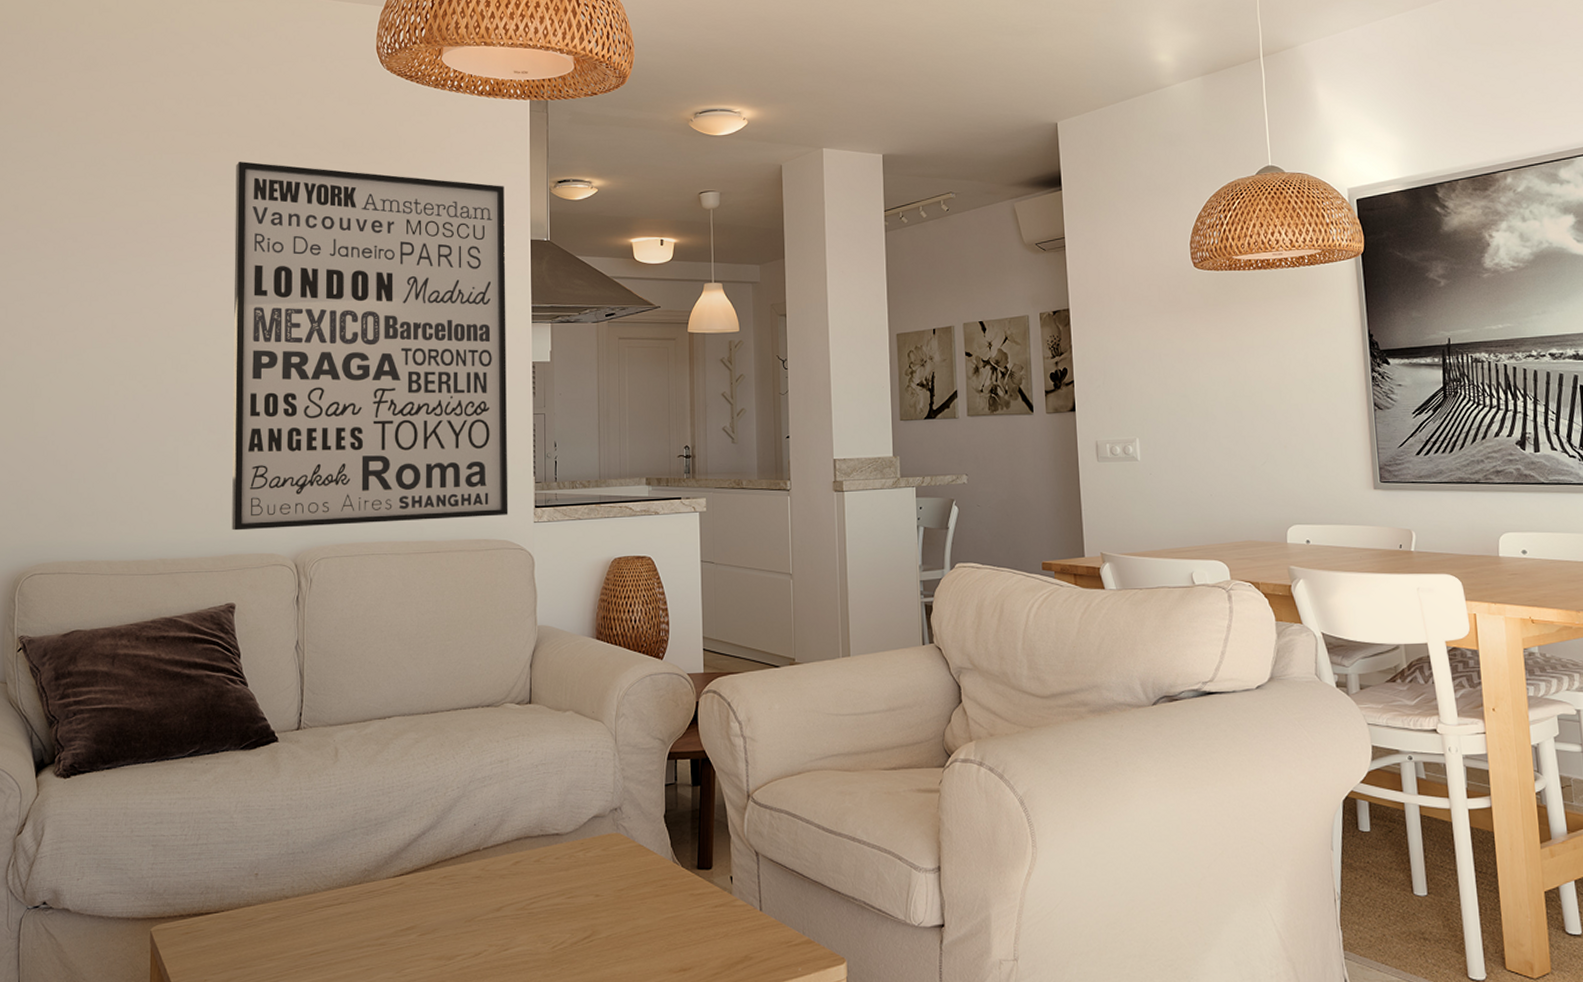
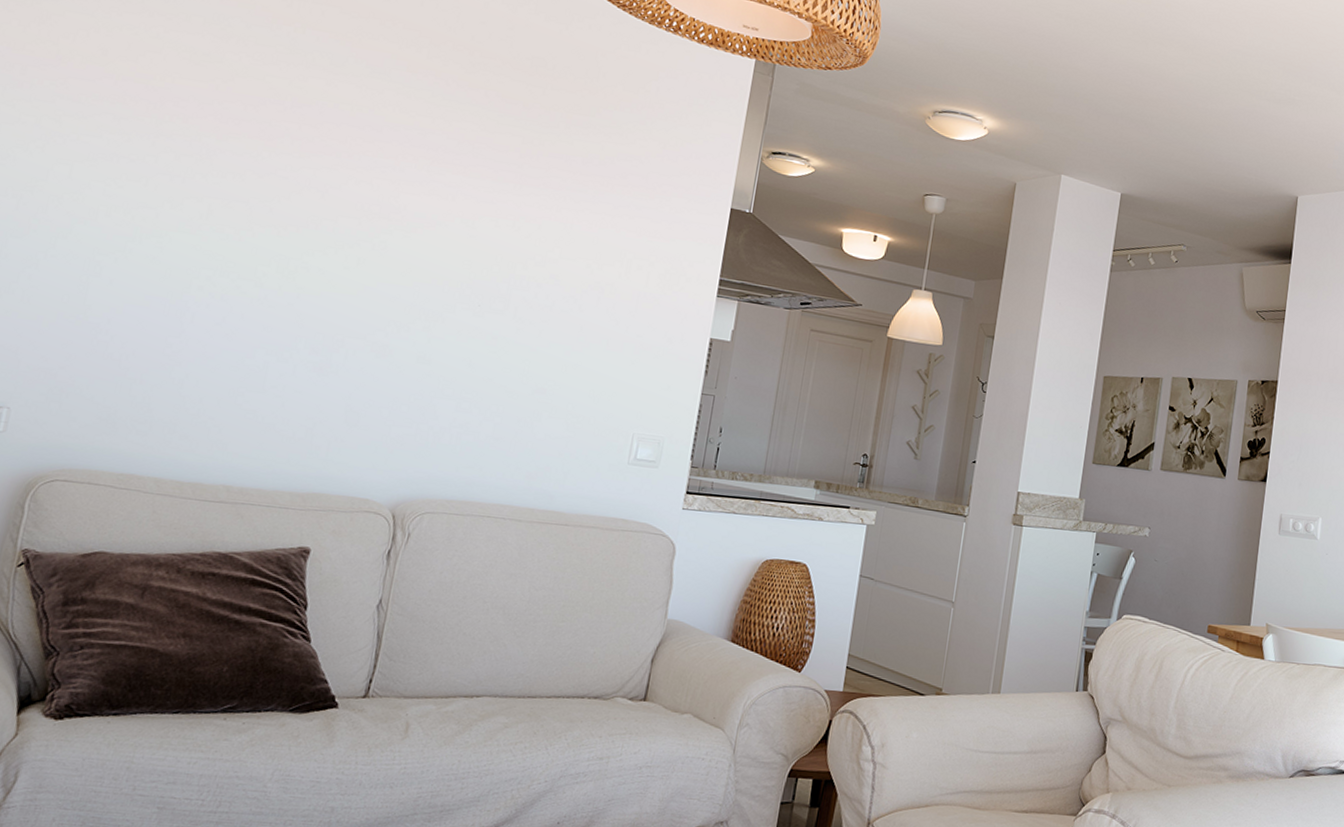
wall art: present [232,161,508,531] -> none [320,56,711,497]

